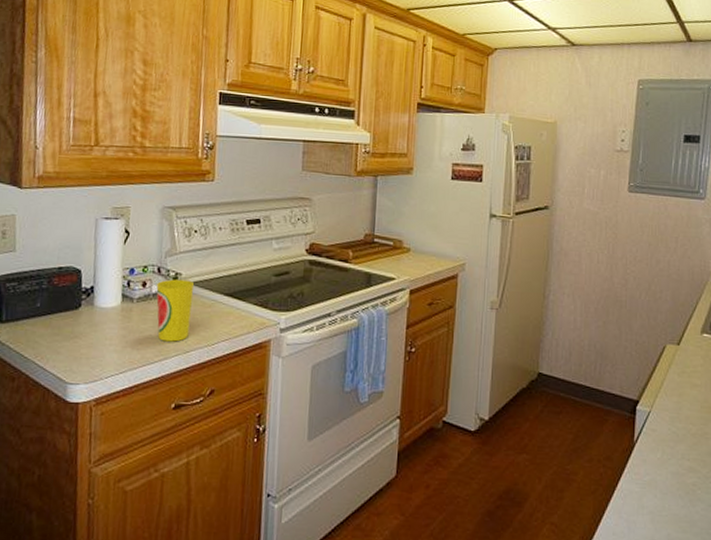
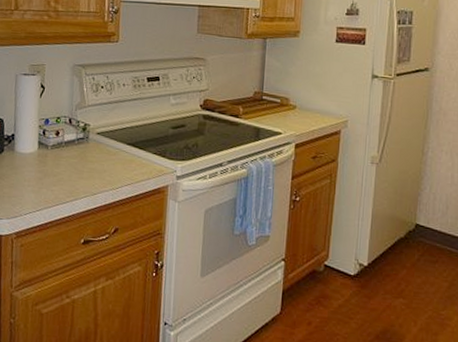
cup: present [156,279,194,342] -> none [68,129,100,185]

